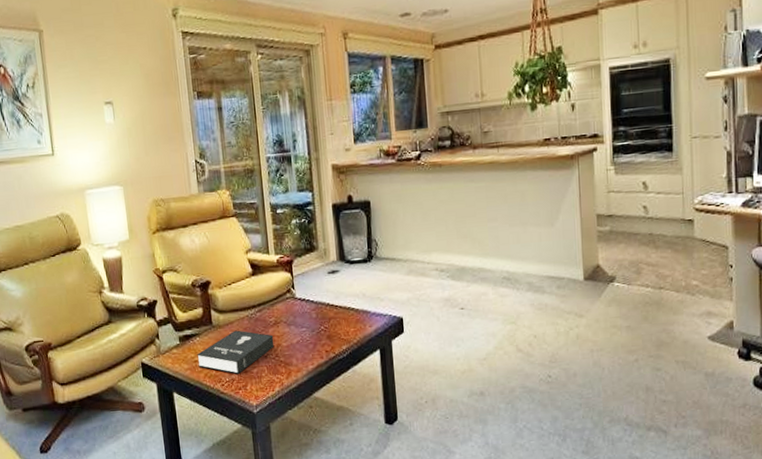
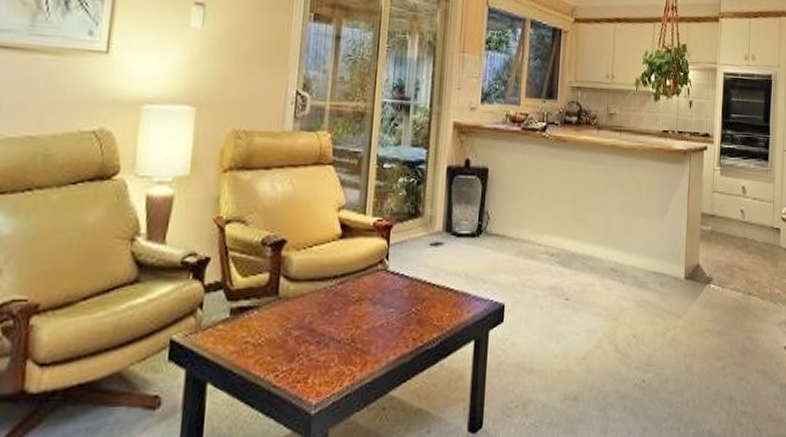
booklet: present [197,330,275,374] -> none [249,305,353,362]

